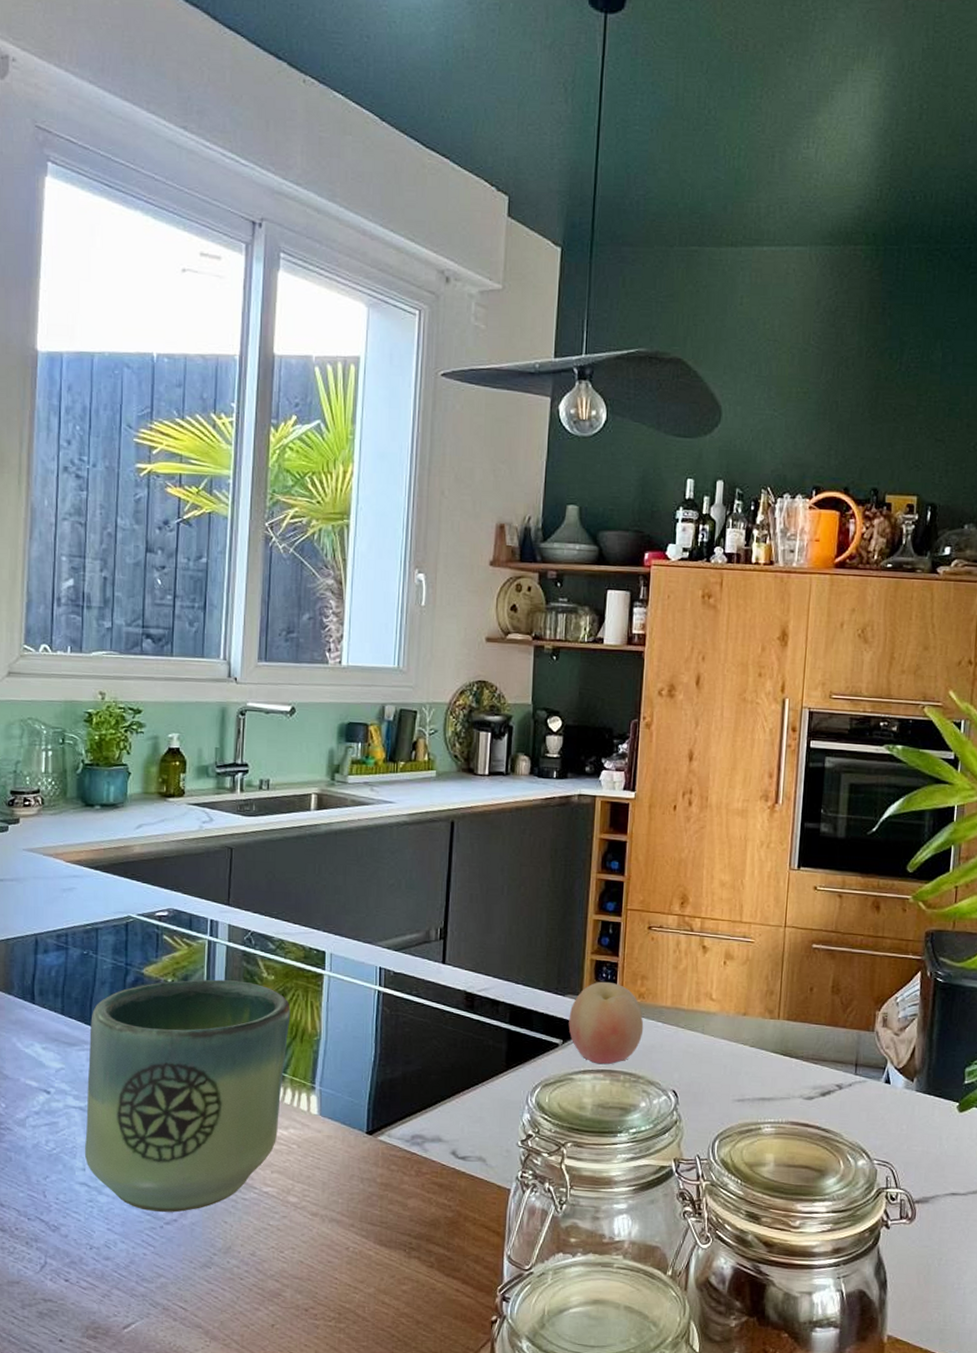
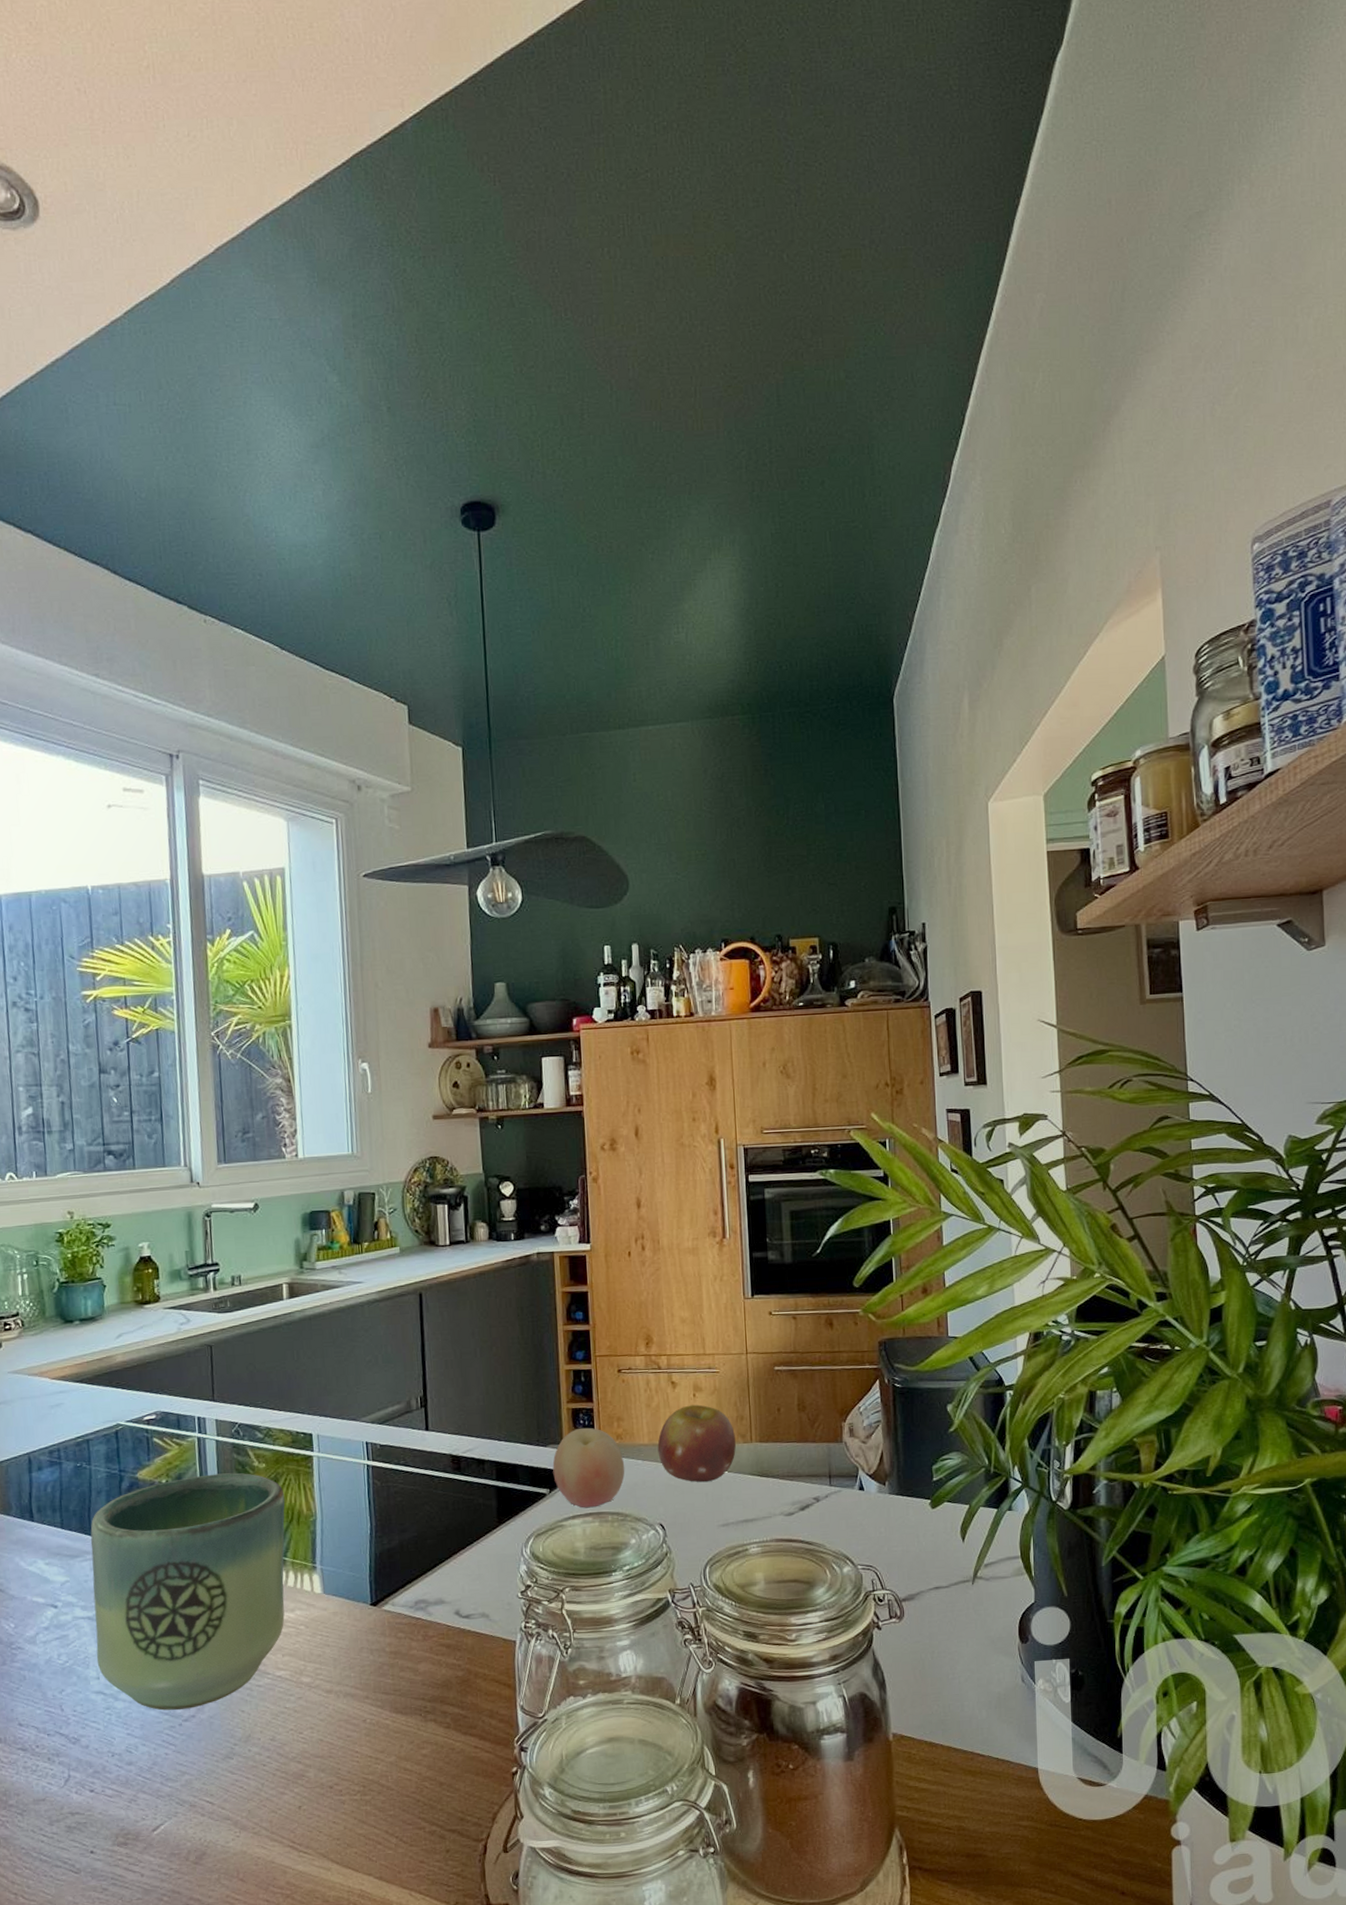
fruit: none [679,972,763,1054] -> present [657,1404,737,1483]

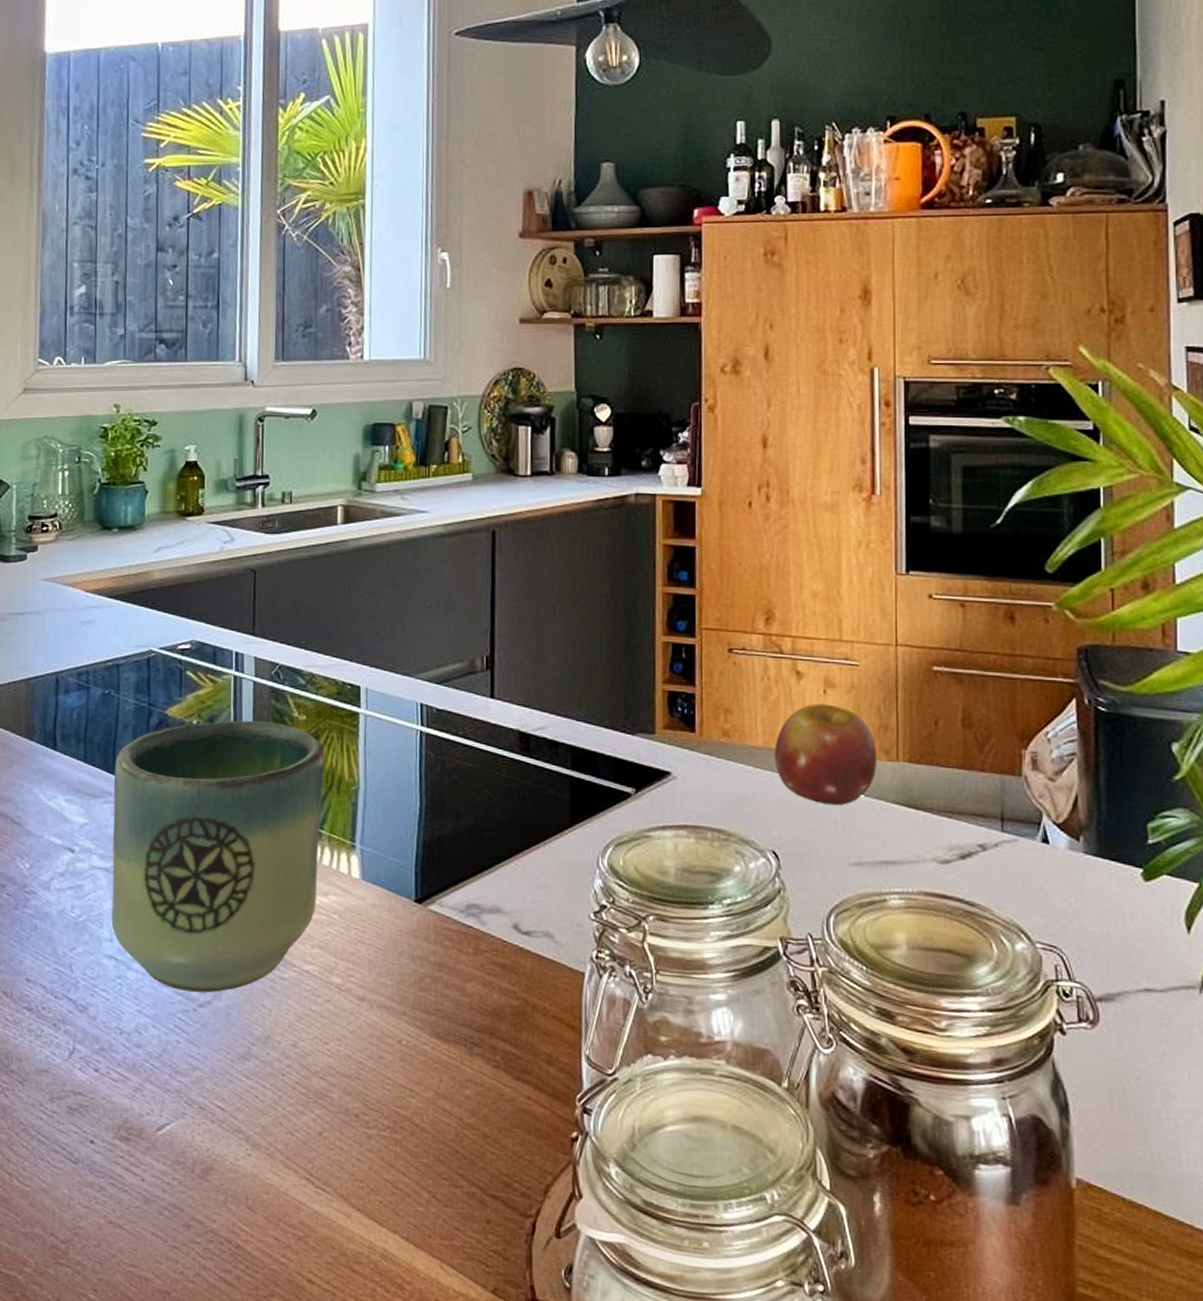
fruit: present [552,1427,625,1508] -> none [641,716,732,819]

